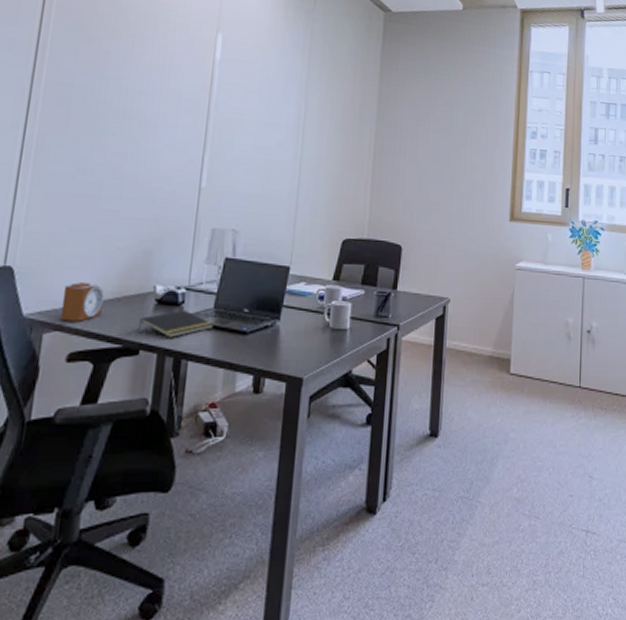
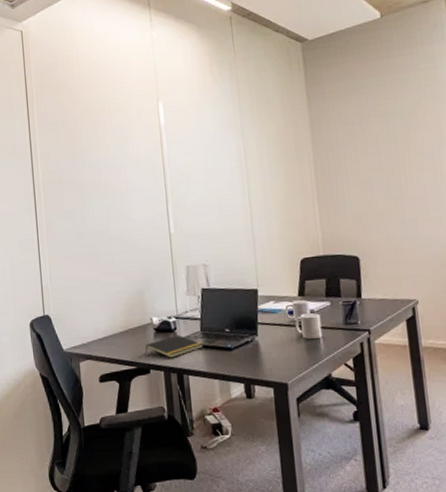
alarm clock: present [59,282,104,322] -> none [86,321,117,352]

